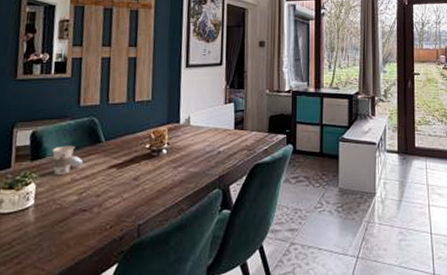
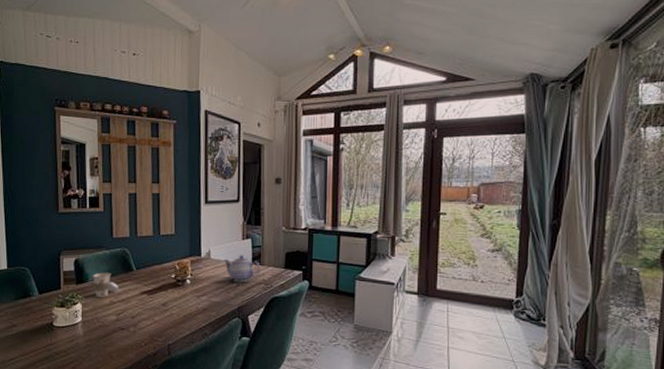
teapot: none [203,120,243,150] -> present [223,255,261,283]

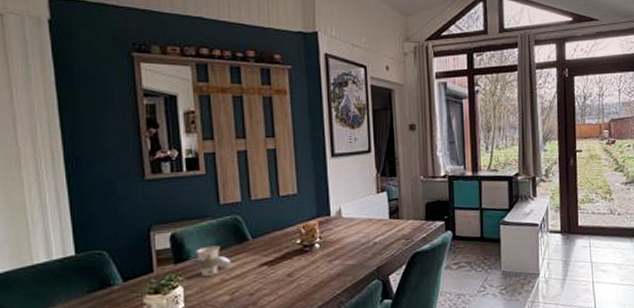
teapot: present [223,255,261,283] -> none [356,210,399,241]

